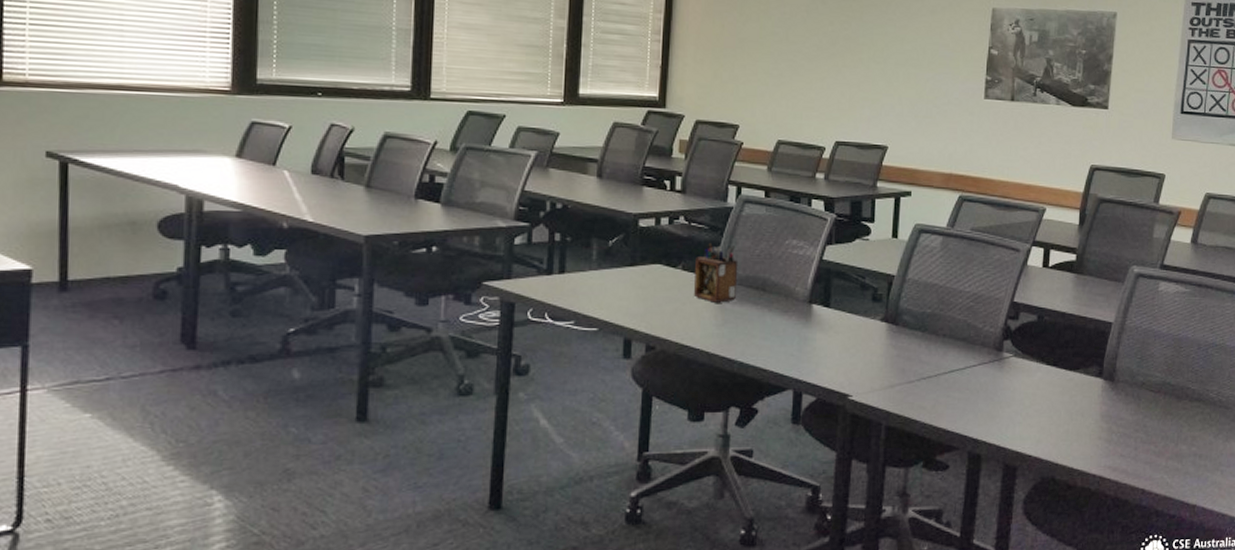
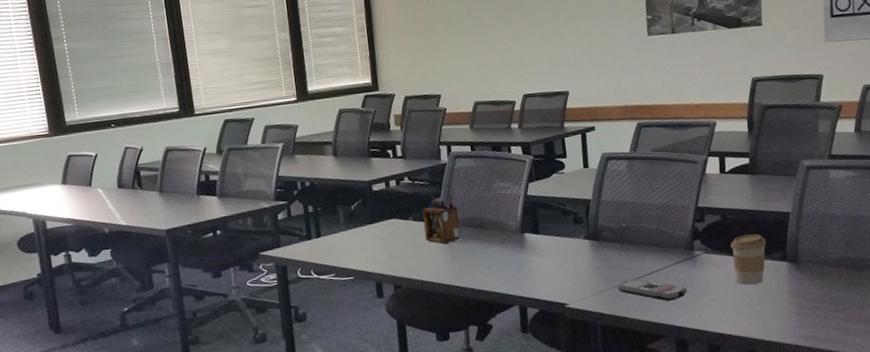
remote control: none [911,377,990,406] -> present [617,279,688,301]
coffee cup: none [1043,342,1083,400] -> present [730,234,767,285]

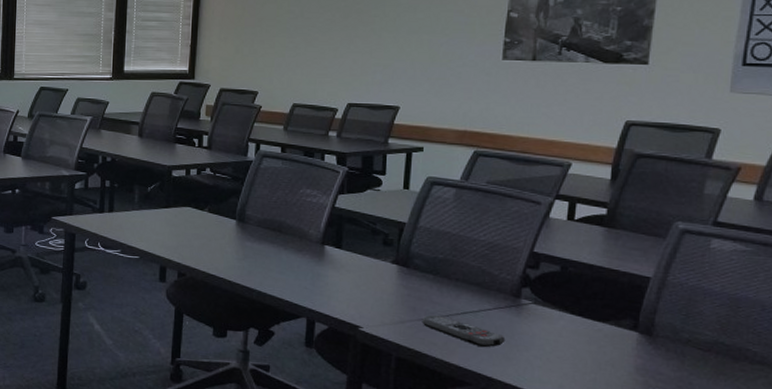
desk organizer: present [422,194,460,244] -> none [219,190,257,241]
coffee cup: present [730,234,767,285] -> none [567,293,614,350]

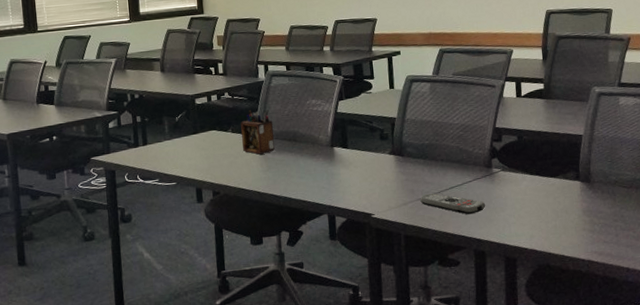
desk organizer: none [219,190,257,241] -> present [241,109,275,154]

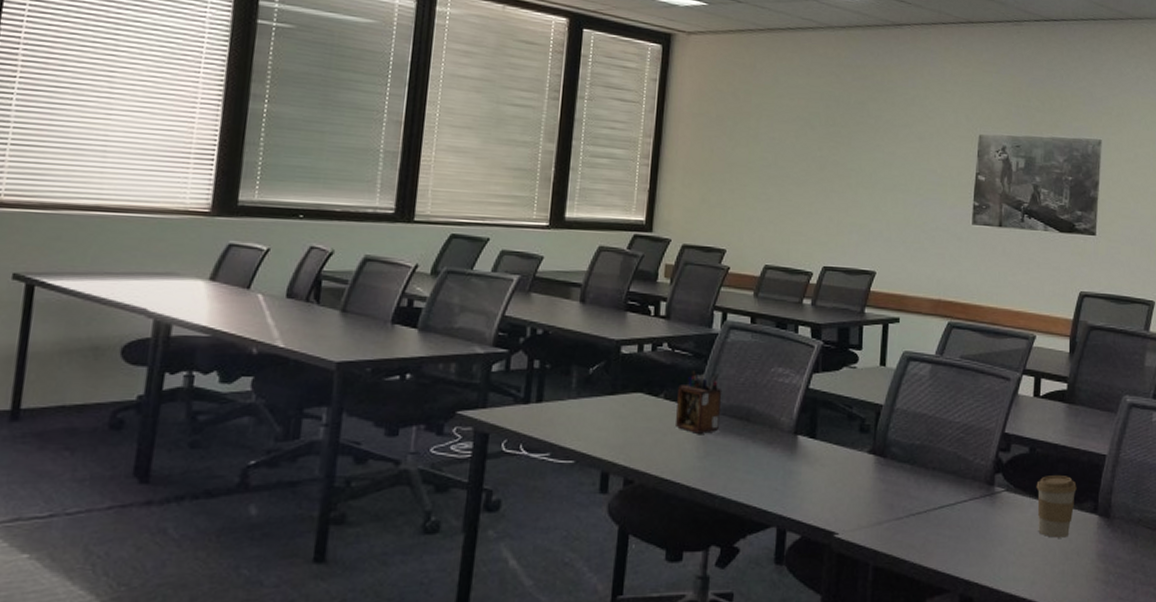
remote control: present [420,193,486,214] -> none [899,513,981,545]
coffee cup: none [526,154,560,202] -> present [1036,476,1077,538]

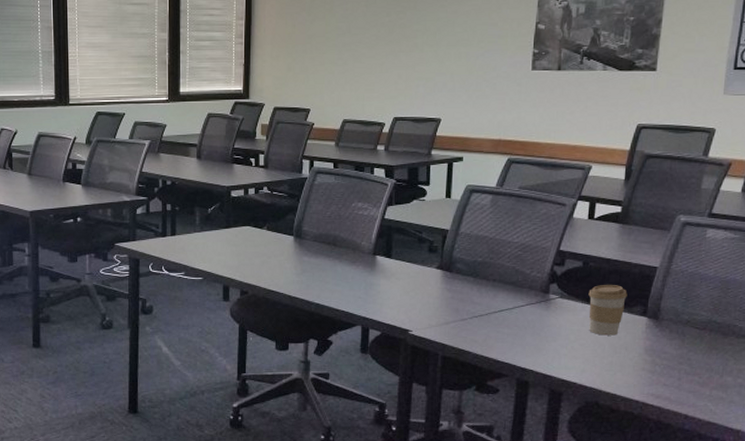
desk organizer: present [676,369,722,434] -> none [277,207,313,256]

